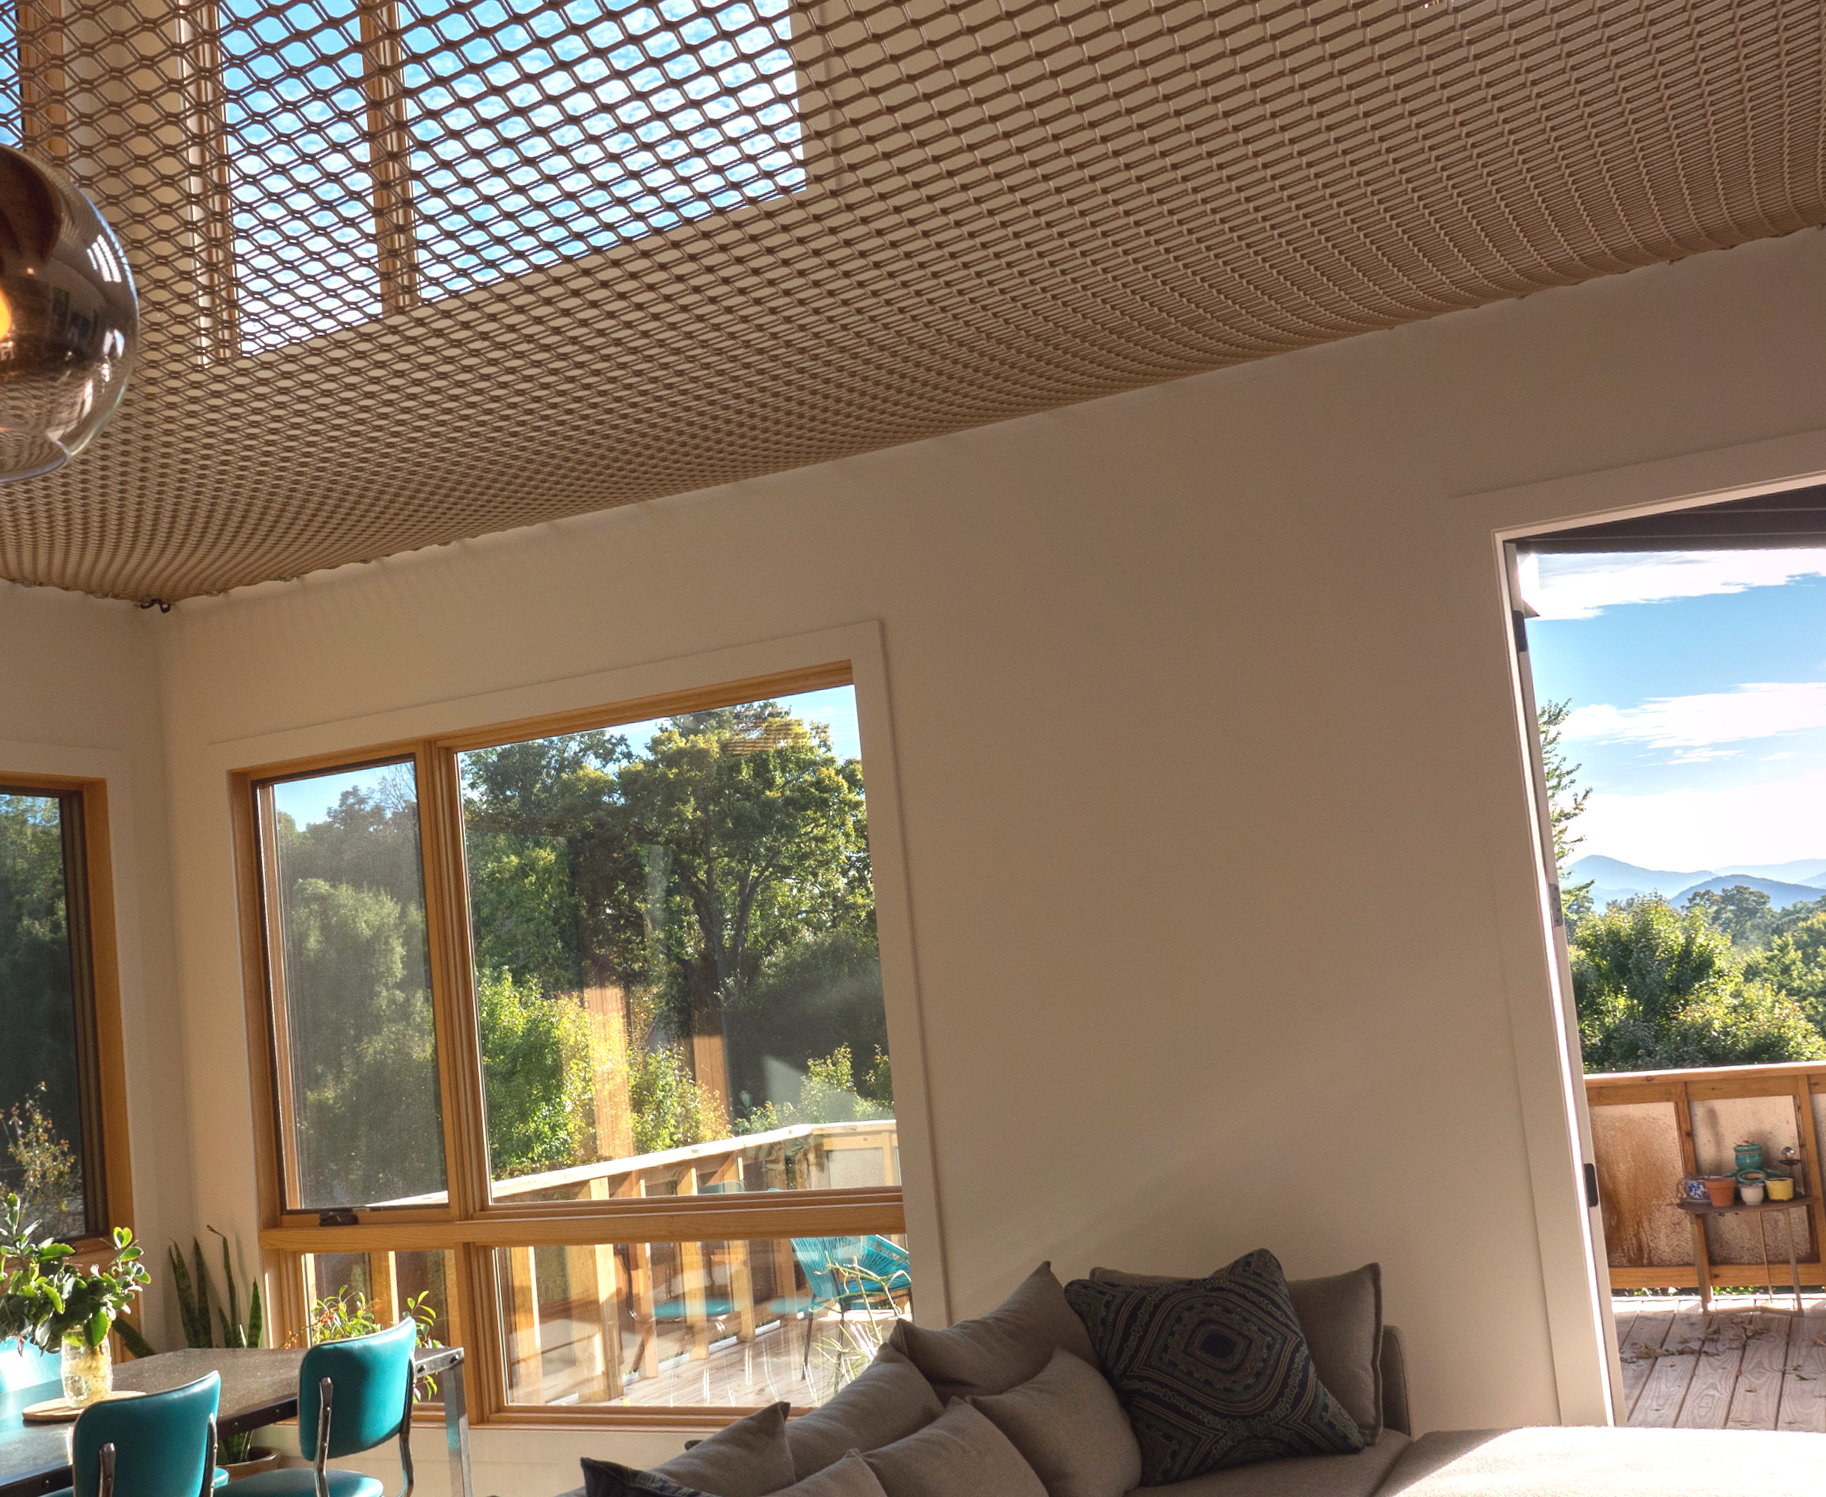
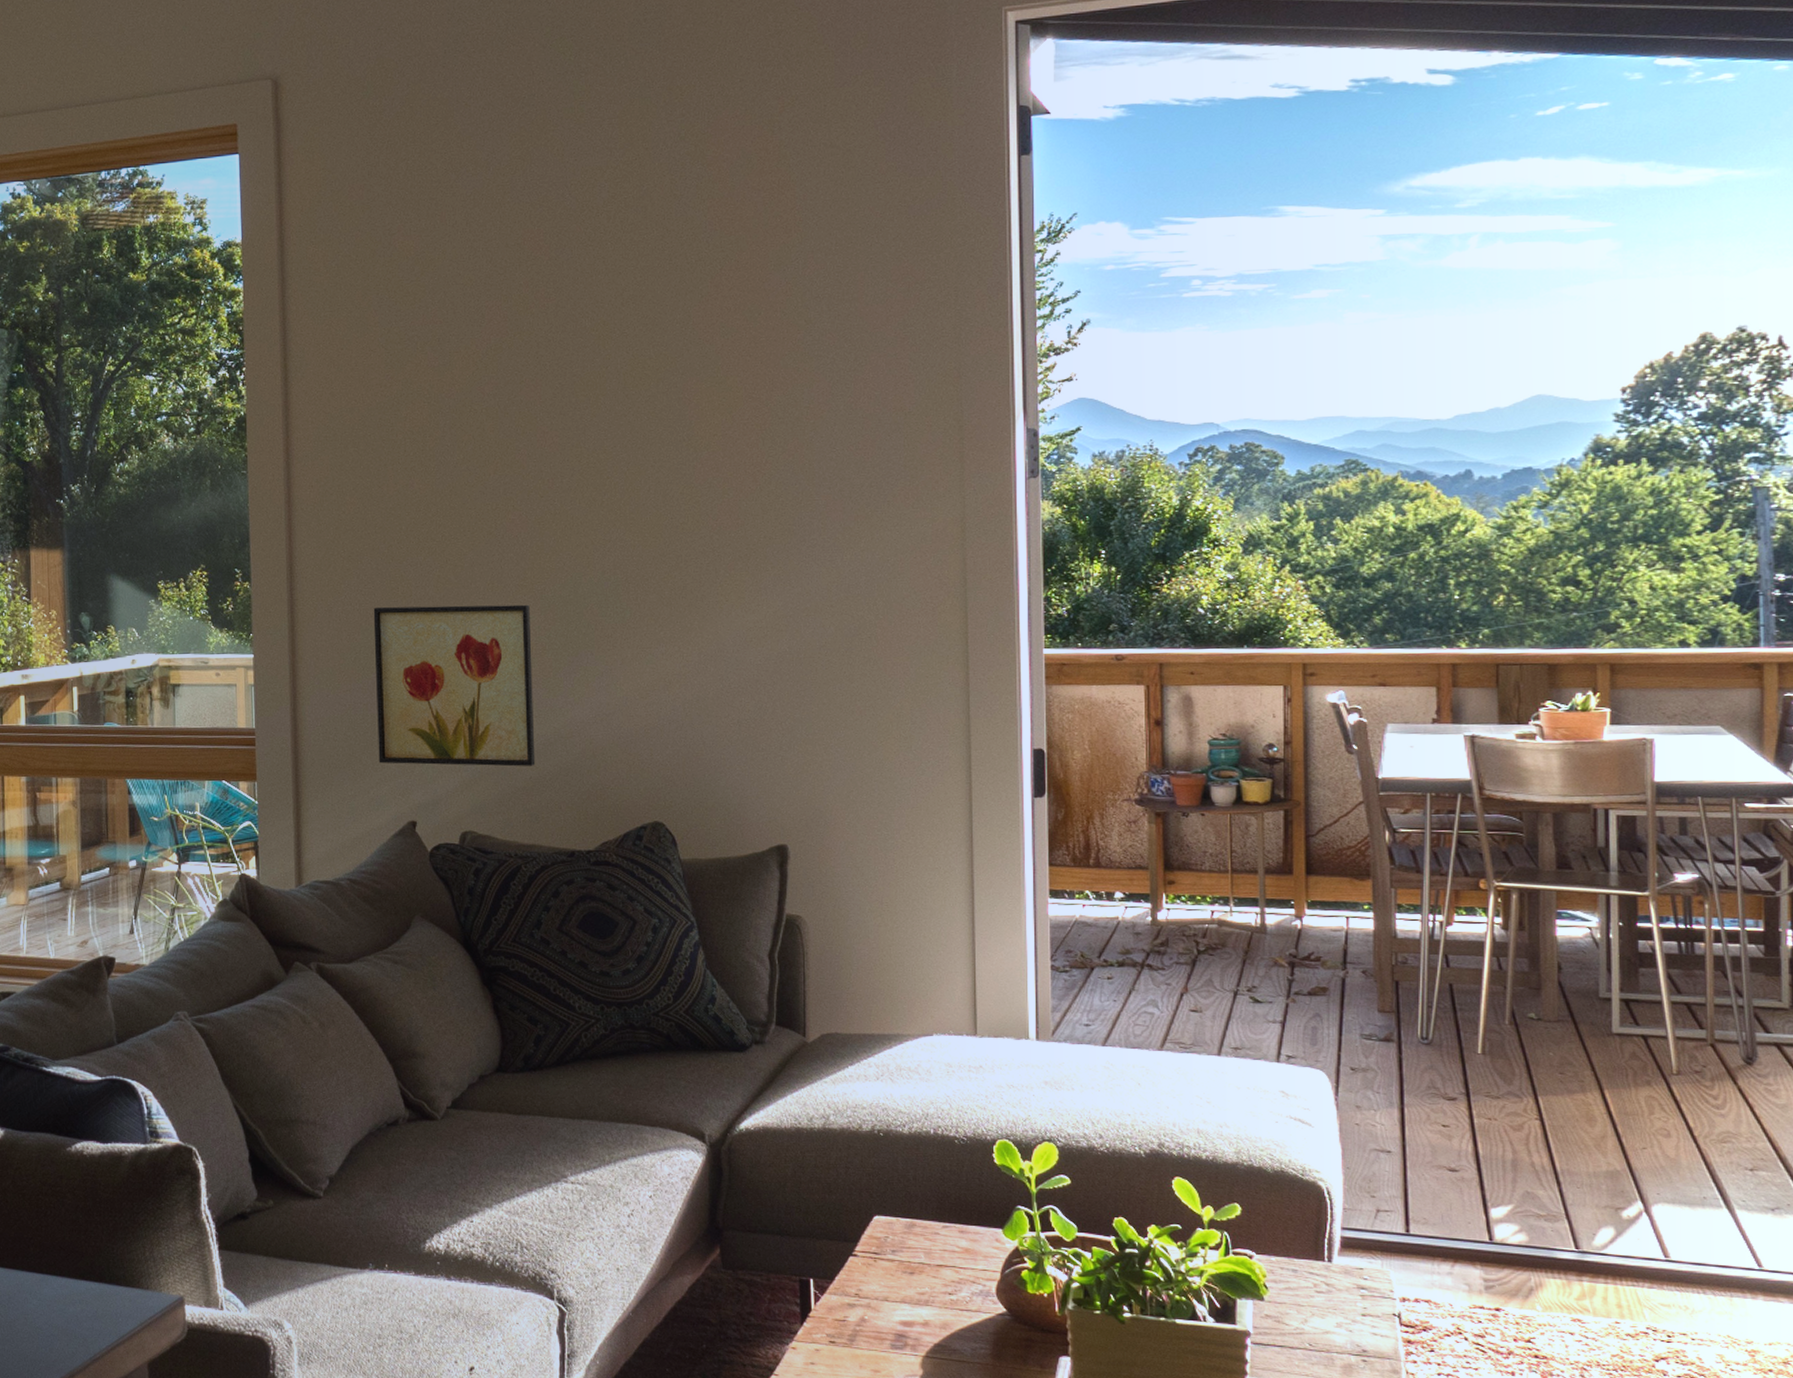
wall art: none [998,1061,1151,1211] -> present [373,604,536,767]

